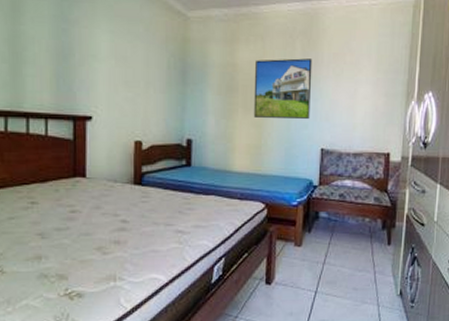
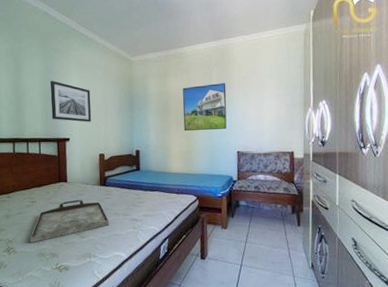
serving tray: none [27,203,145,260] -> present [30,200,110,243]
wall art: none [65,33,126,96] -> present [50,81,92,122]

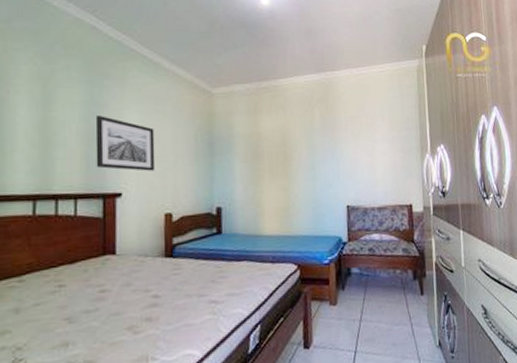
serving tray: present [30,200,110,243] -> none [53,279,178,348]
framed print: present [182,83,227,131] -> none [278,123,333,181]

